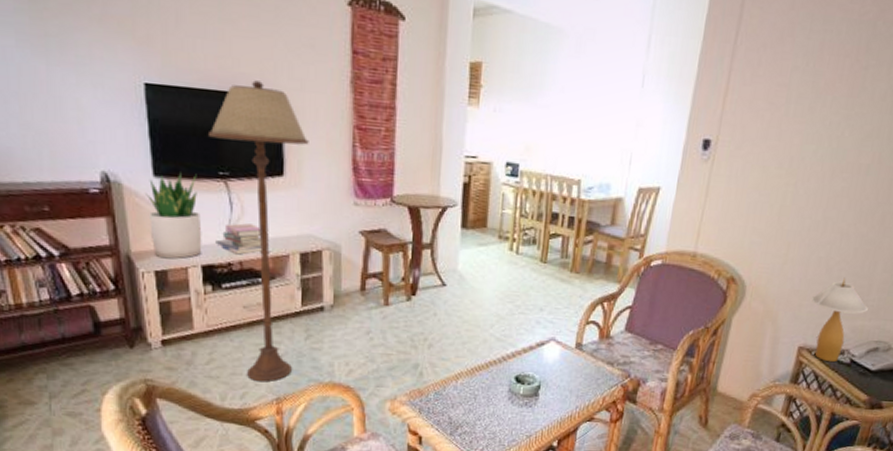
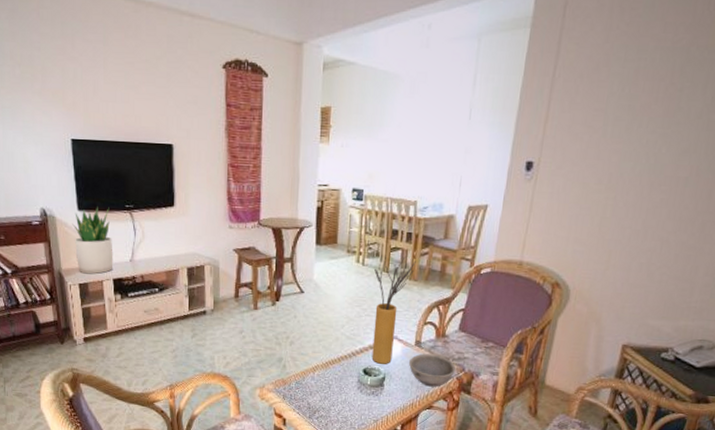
floor lamp: present [209,80,309,381] -> none [118,132,194,371]
books: present [216,223,262,255] -> none [123,245,158,270]
vase: none [525,241,579,370] -> present [372,254,416,364]
bowl: none [568,357,621,396] -> present [409,353,456,387]
table lamp: present [810,277,868,363] -> none [633,281,691,360]

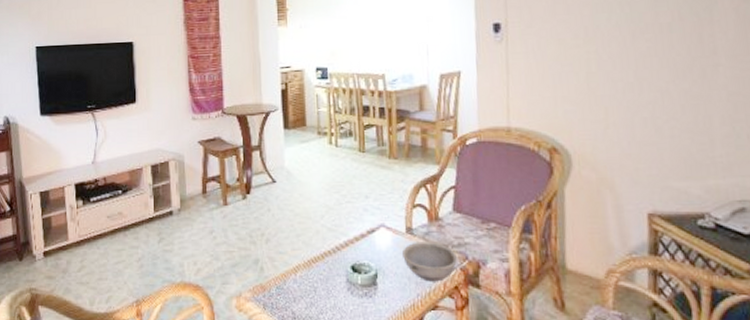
planter: present [72,206,113,274] -> none [35,109,75,181]
vase: present [372,254,416,364] -> none [349,133,393,258]

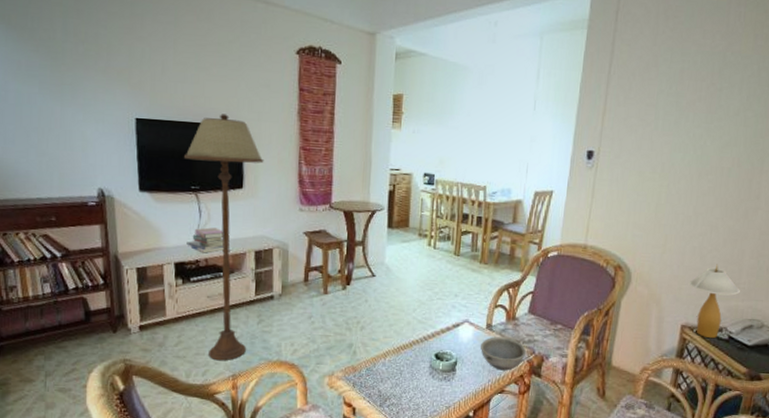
floor lamp: none [80,32,155,284] -> present [184,114,264,360]
books: none [85,145,121,172] -> present [186,227,224,254]
table lamp: none [646,135,718,229] -> present [688,264,740,339]

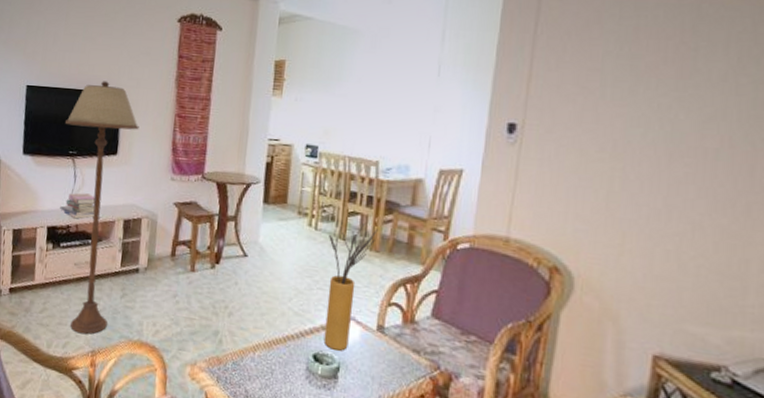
vase: none [443,238,486,348] -> present [323,219,378,351]
bowl: present [481,336,527,371] -> none [369,341,429,387]
table lamp: present [688,264,740,339] -> none [661,275,746,381]

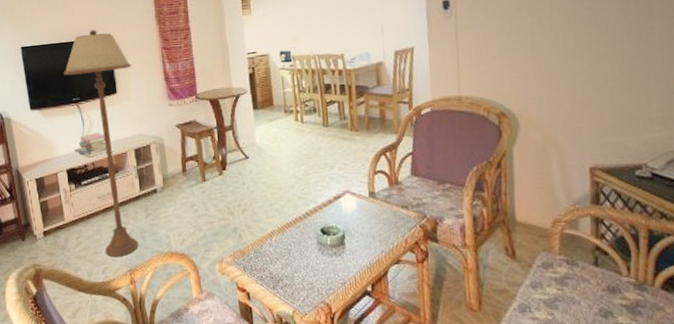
vase: present [323,219,378,351] -> none [314,109,354,221]

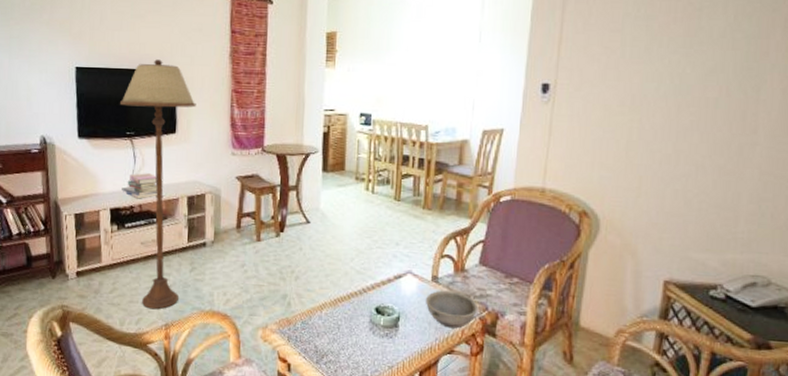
bowl: none [366,203,418,239] -> present [426,290,479,329]

